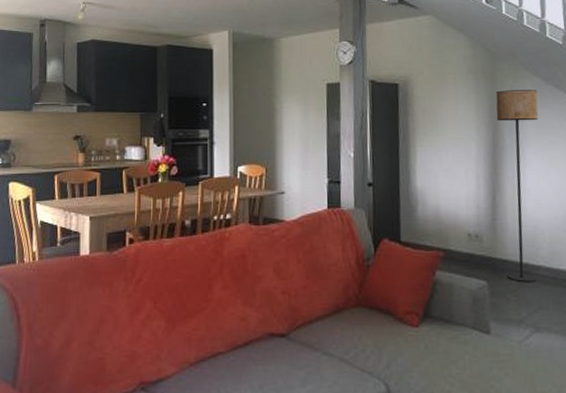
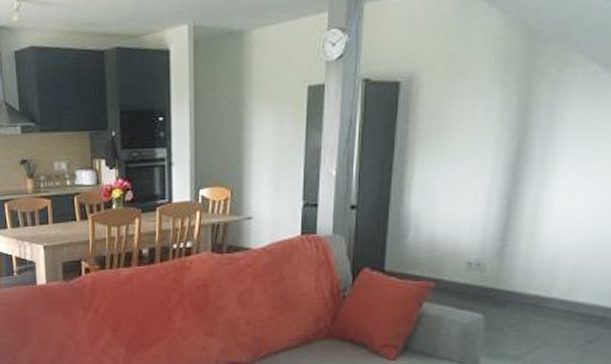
floor lamp: present [495,90,538,282] -> none [509,80,591,315]

